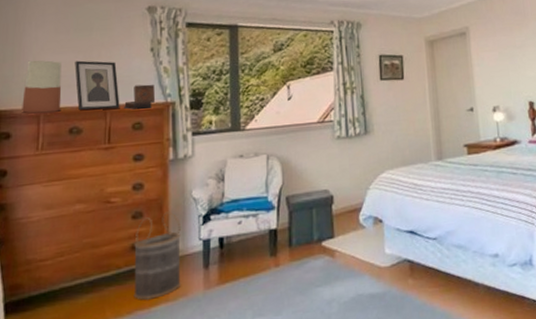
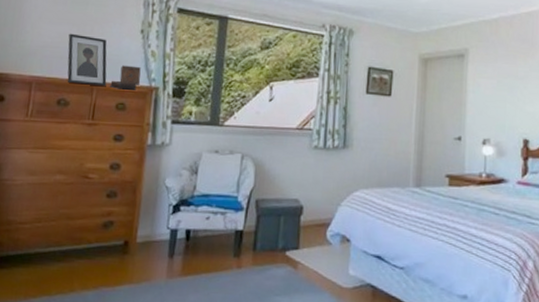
vase: present [22,60,62,115] -> none [16,27,57,83]
basket: present [133,211,181,300] -> none [100,195,152,278]

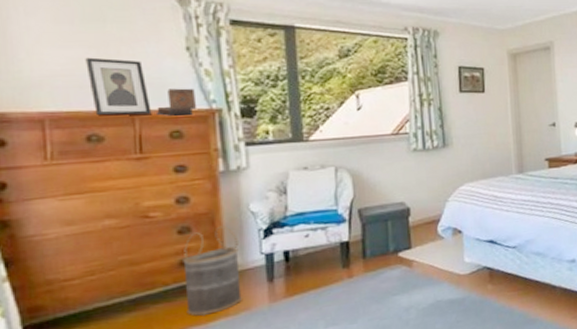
basket: none [100,195,152,278] -> present [183,225,242,316]

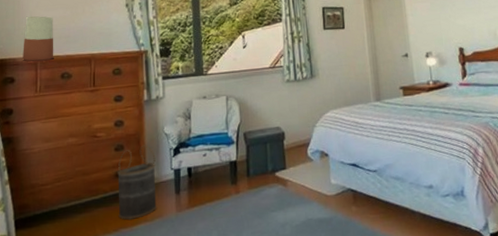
vase: none [16,54,73,119] -> present [23,16,54,62]
picture frame: present [85,57,152,116] -> none [64,15,102,59]
jewelry box: present [155,88,197,117] -> none [104,35,131,58]

